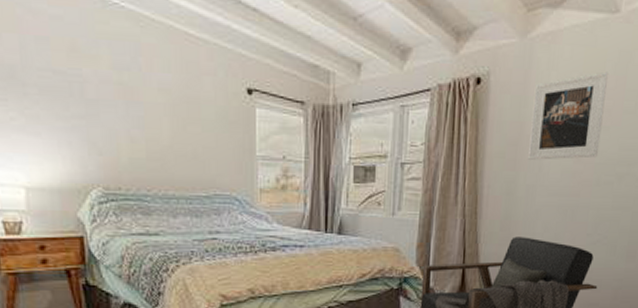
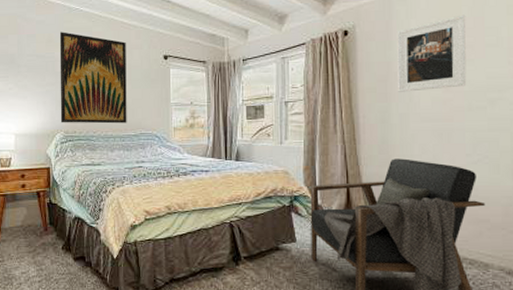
wall art: none [88,37,196,180] -> present [59,32,127,124]

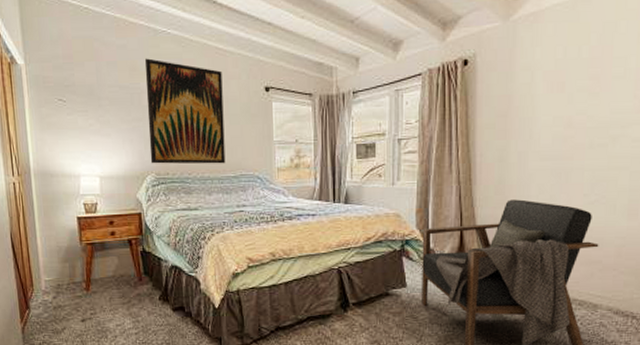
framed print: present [397,14,467,92] -> none [518,42,593,128]

